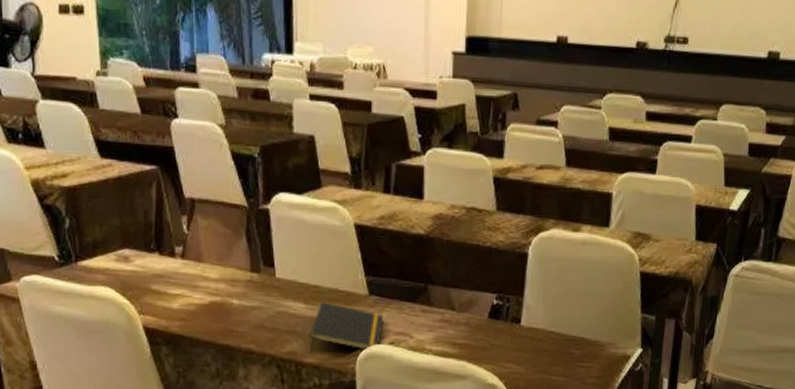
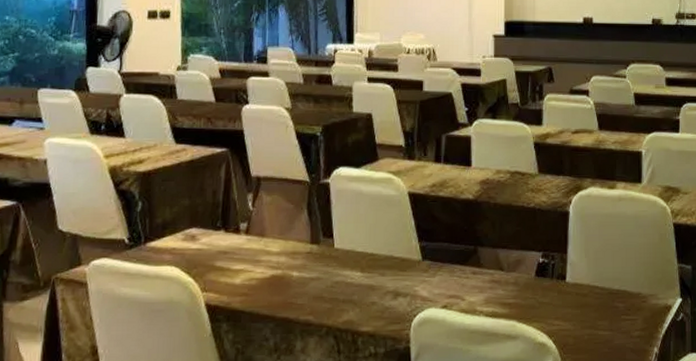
notepad: present [309,302,384,352] -> none [366,269,436,320]

